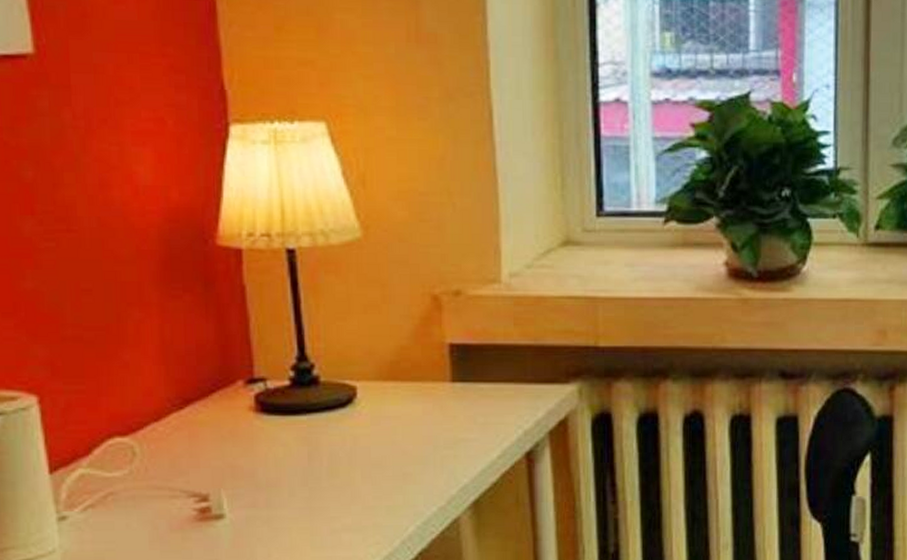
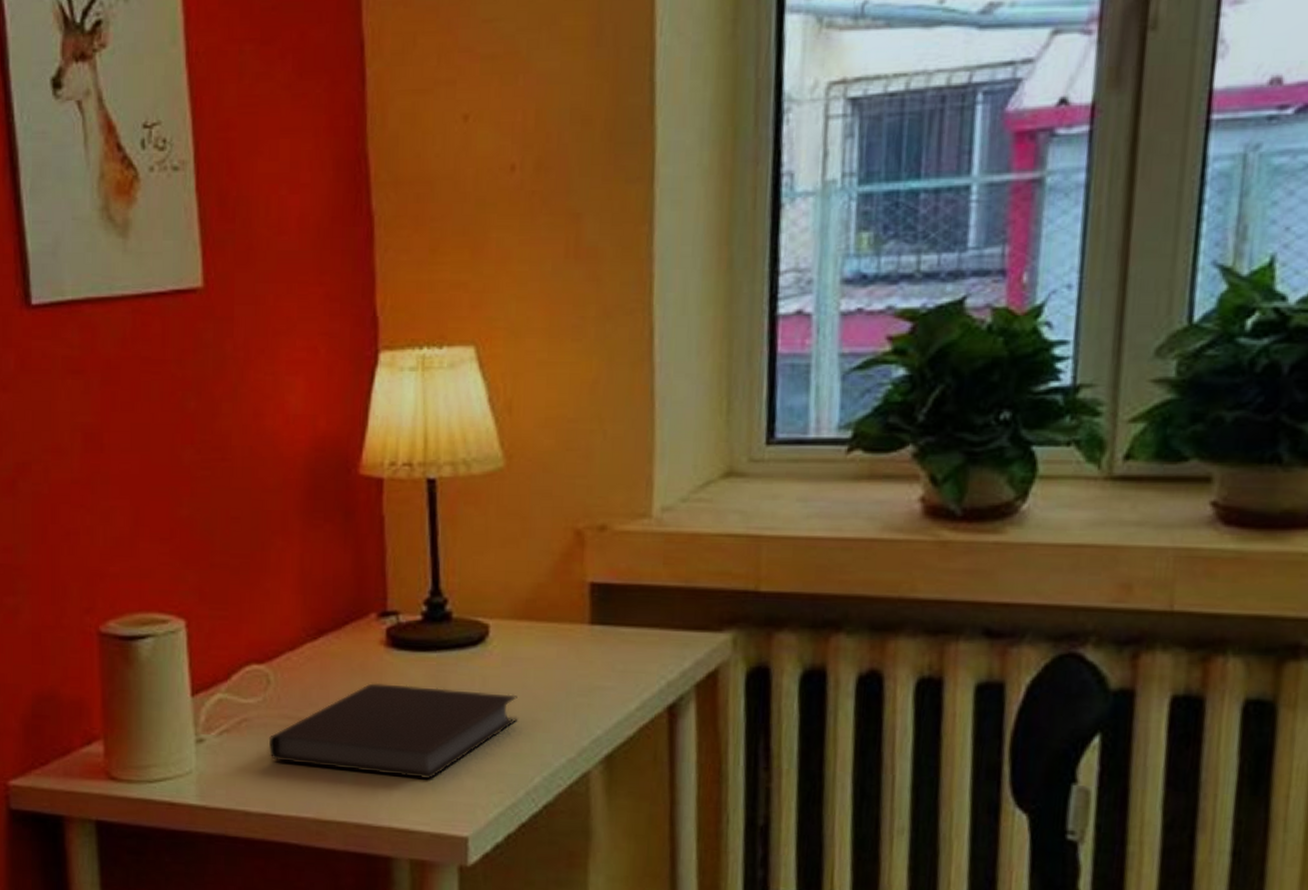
notebook: none [139,448,389,538] -> present [269,683,518,780]

